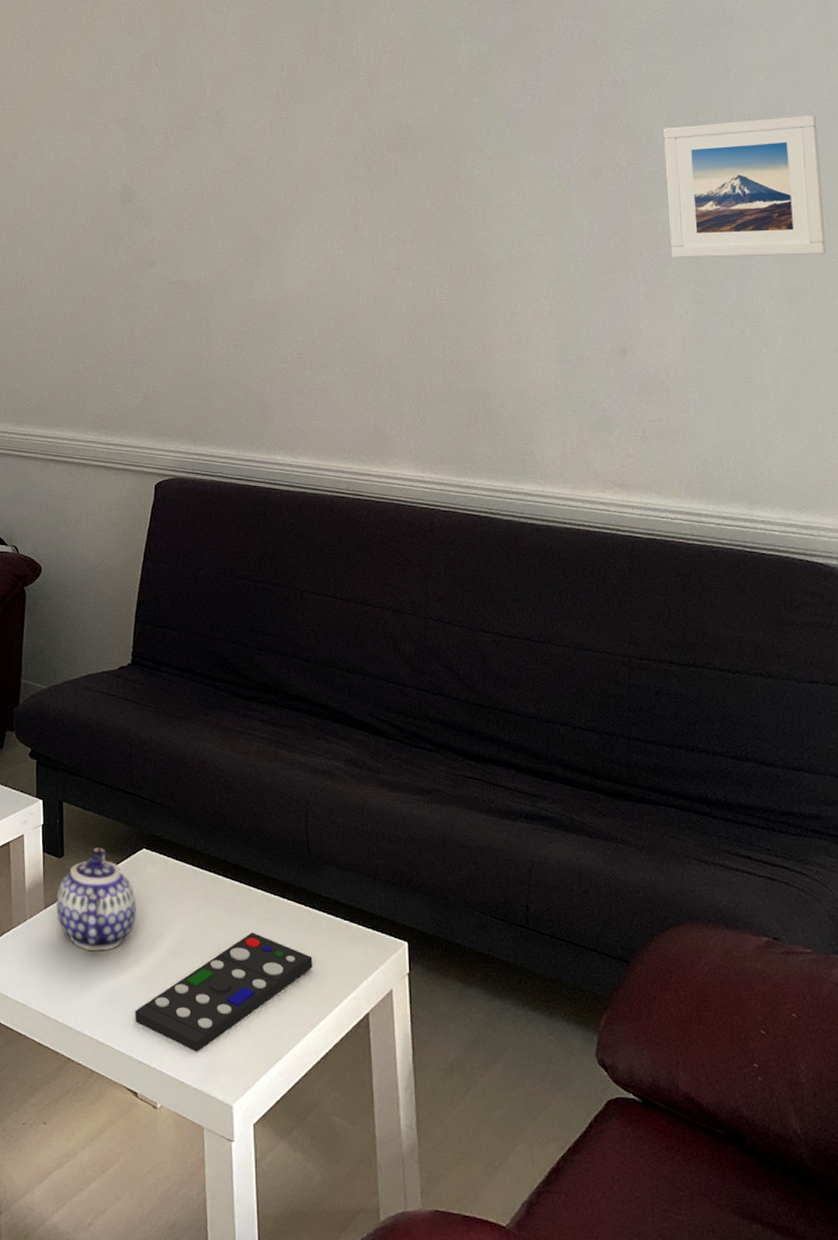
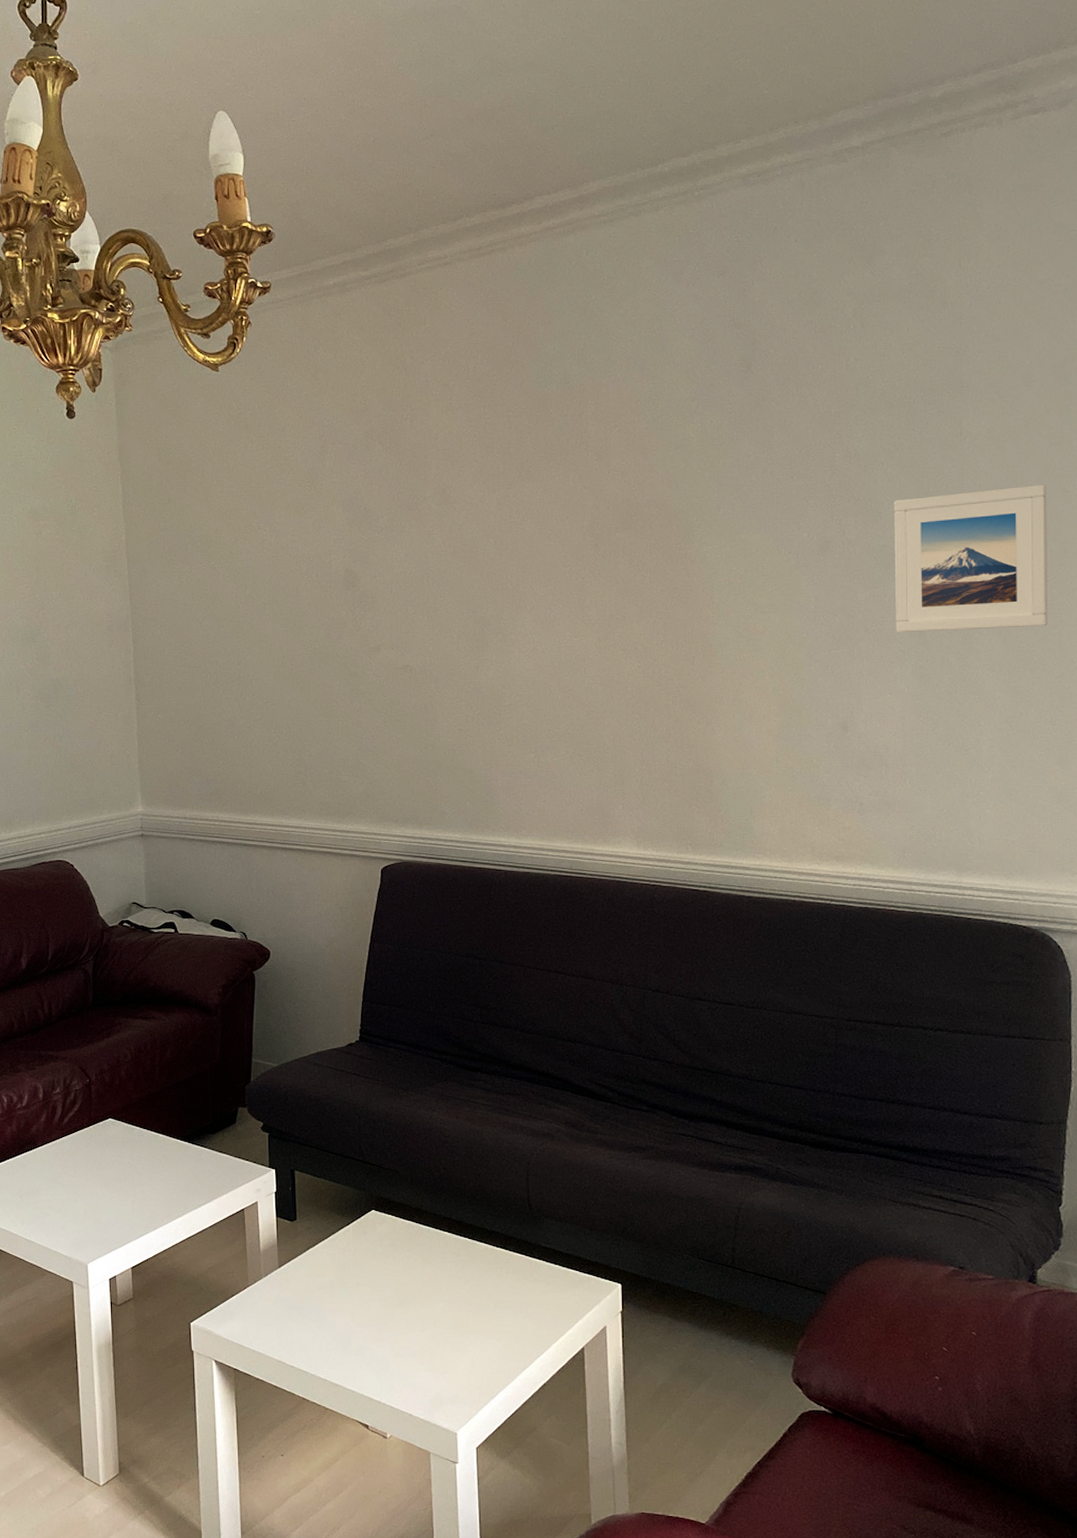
teapot: present [56,847,136,952] -> none [290,1211,366,1304]
remote control: present [135,932,313,1052] -> none [366,1281,532,1388]

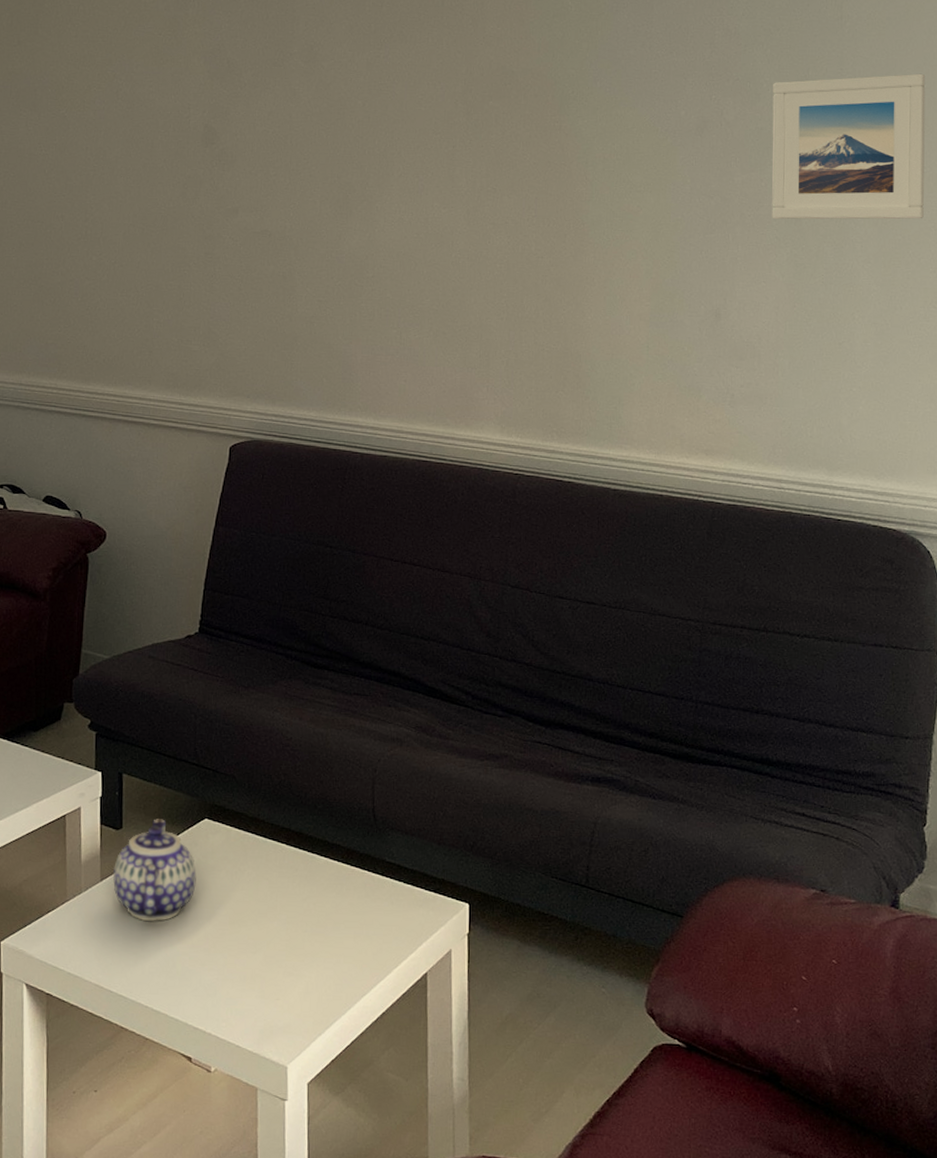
teapot: none [290,1211,366,1304] -> present [113,819,196,922]

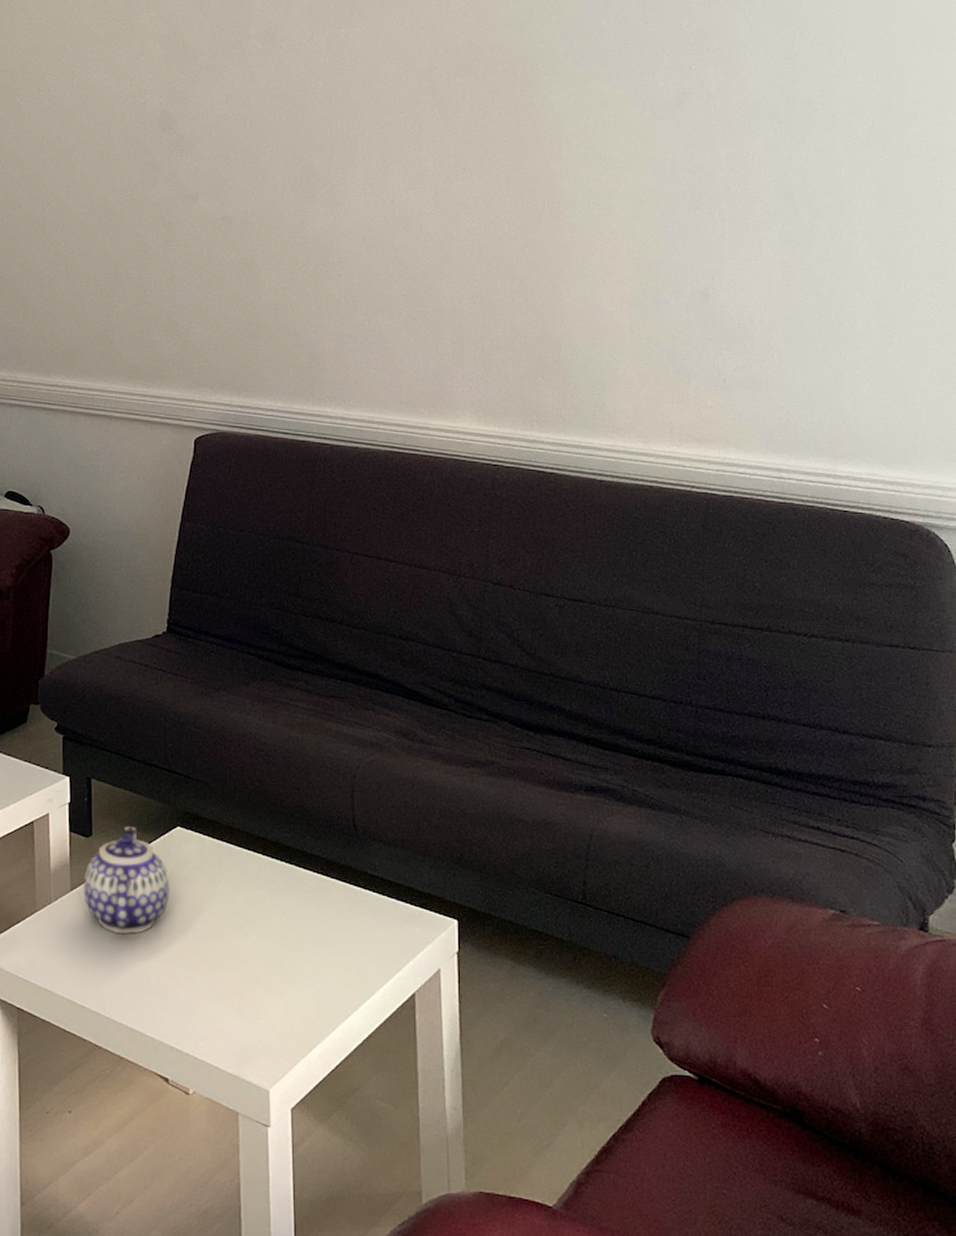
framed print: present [771,73,926,220] -> none [757,37,926,194]

